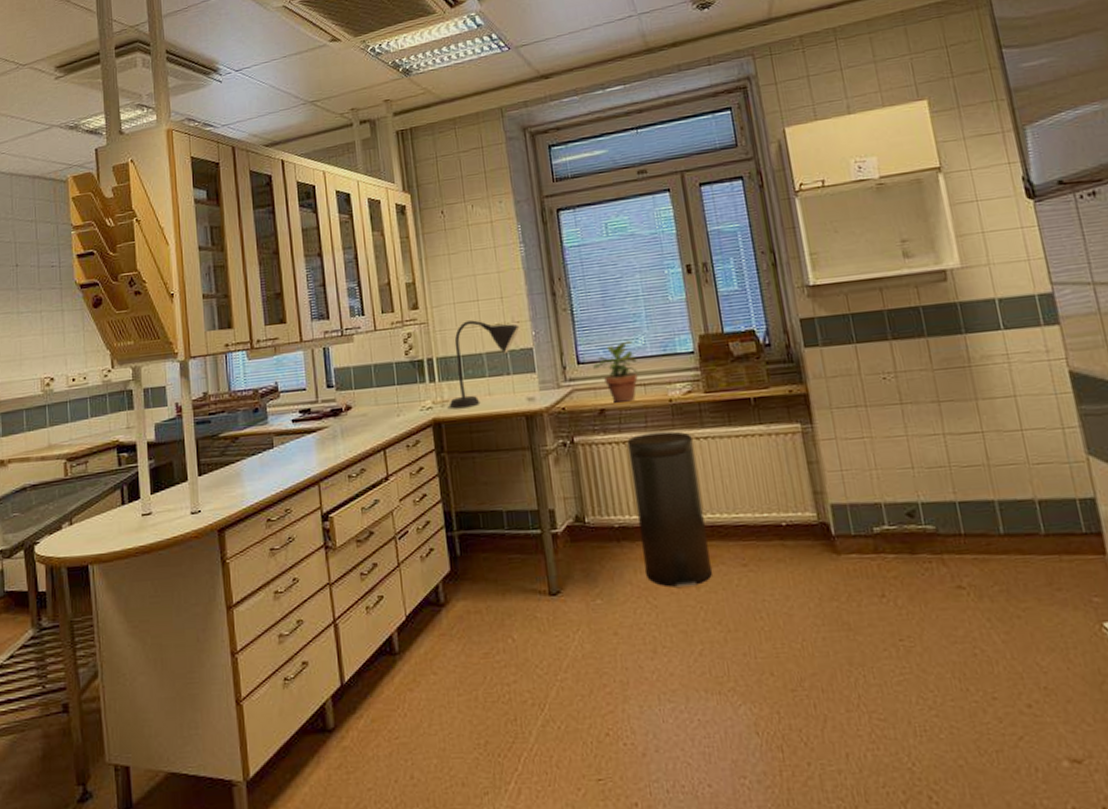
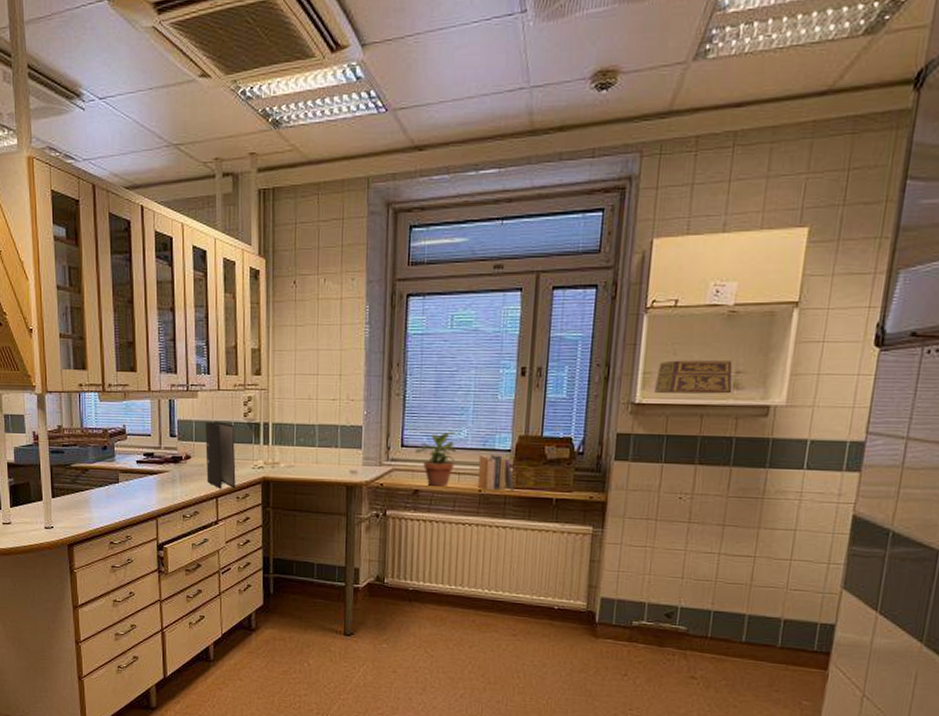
binder: none [364,364,405,440] -> present [205,421,236,490]
desk lamp: present [447,320,520,410] -> none [277,393,353,472]
pedal bin: present [627,431,713,589] -> none [429,516,492,646]
books: none [661,357,707,400] -> present [477,453,515,491]
decorative box: none [823,231,904,272] -> present [655,360,733,394]

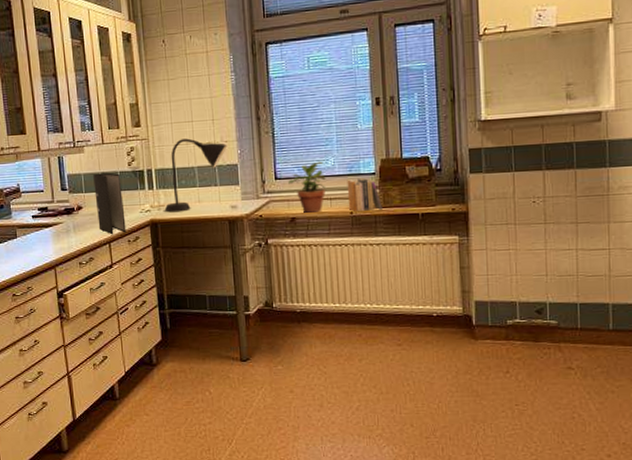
desk lamp: none [277,393,353,472] -> present [163,138,228,213]
decorative box: present [655,360,733,394] -> none [497,75,566,109]

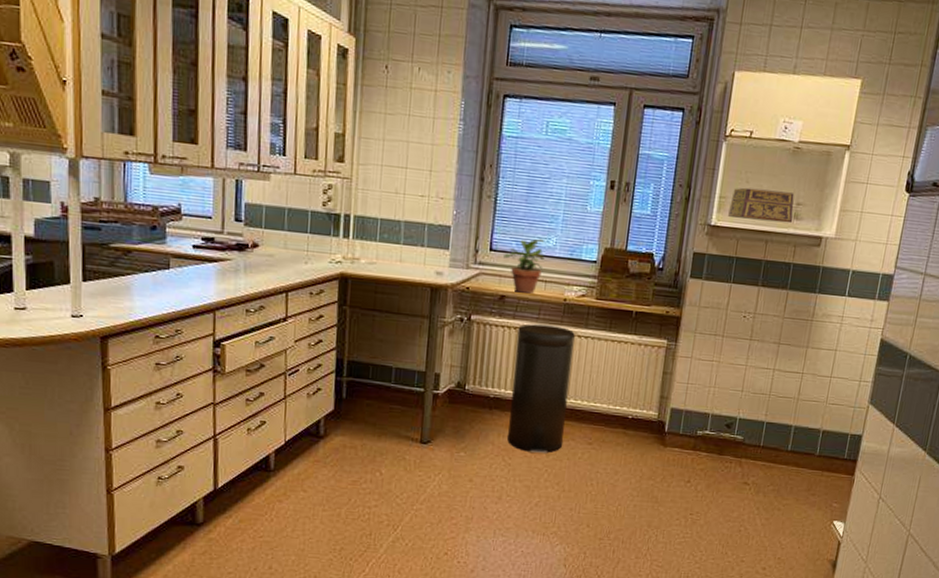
binder: present [93,172,126,235] -> none [276,207,312,284]
desk lamp: present [163,138,228,213] -> none [357,186,443,270]
pedal bin: none [312,238,373,360] -> present [507,323,575,454]
books: present [347,177,383,213] -> none [562,263,598,302]
decorative box: none [497,75,566,109] -> present [728,187,794,224]

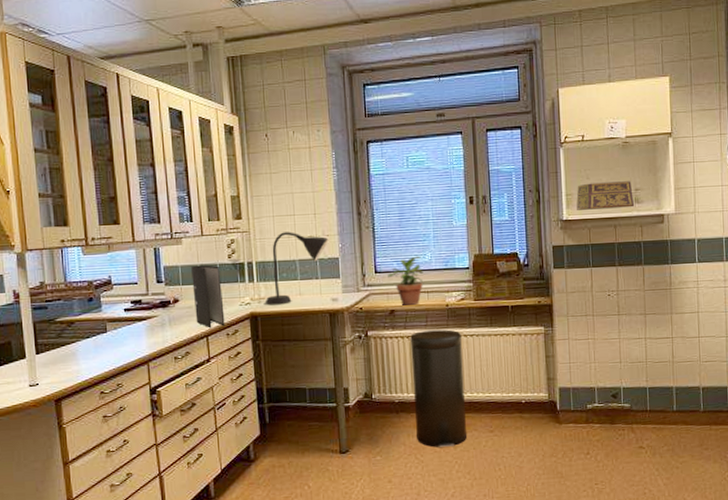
binder: none [276,207,312,284] -> present [191,265,225,329]
desk lamp: none [357,186,443,270] -> present [263,232,329,306]

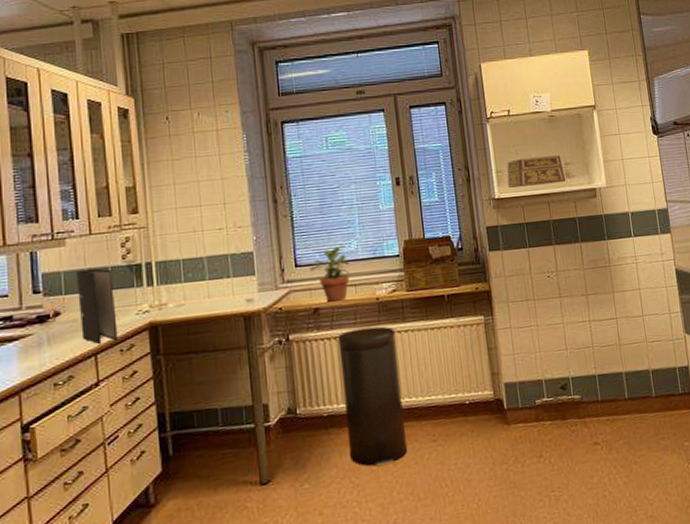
desk lamp: present [263,232,329,306] -> none [165,225,241,313]

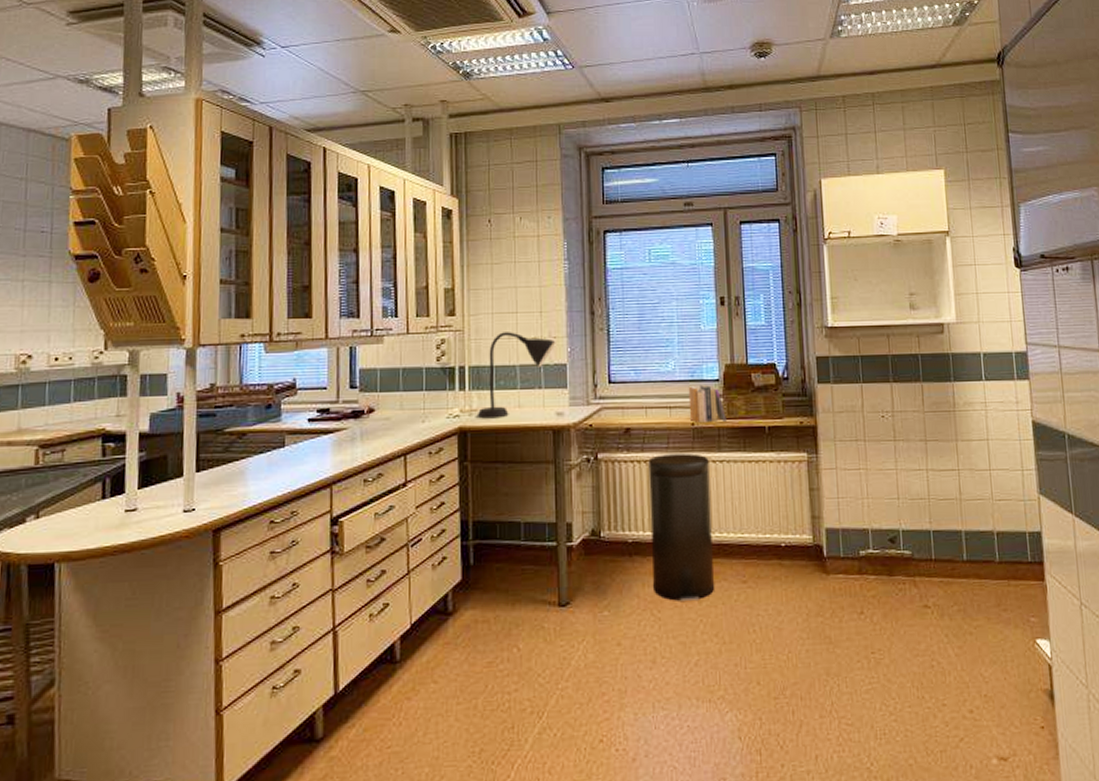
binder: present [76,268,118,345] -> none [392,368,428,445]
desk lamp: none [165,225,241,313] -> present [475,332,556,419]
potted plant: present [310,245,351,302] -> none [623,364,666,423]
books: none [371,260,409,298] -> present [688,384,727,424]
decorative box: present [507,155,566,188] -> none [843,284,910,316]

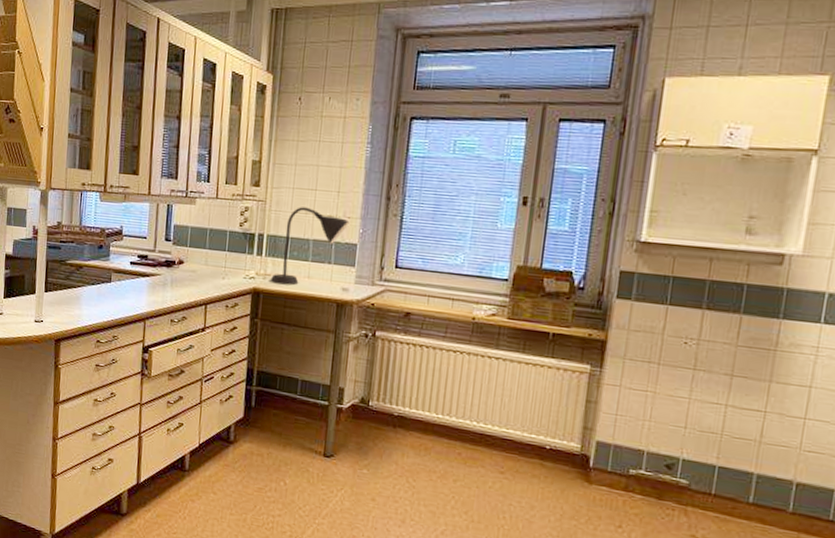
pedal bin: present [648,453,715,602] -> none [412,342,485,480]
books: present [688,384,727,424] -> none [471,281,510,321]

